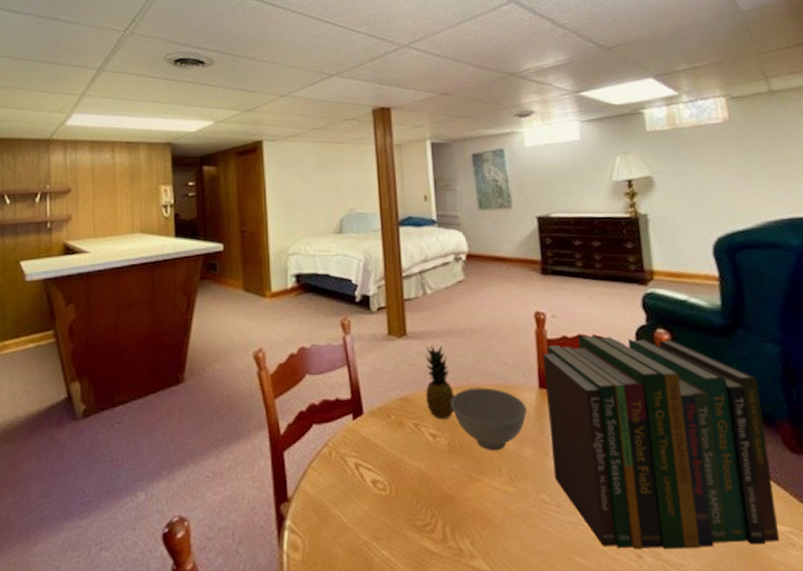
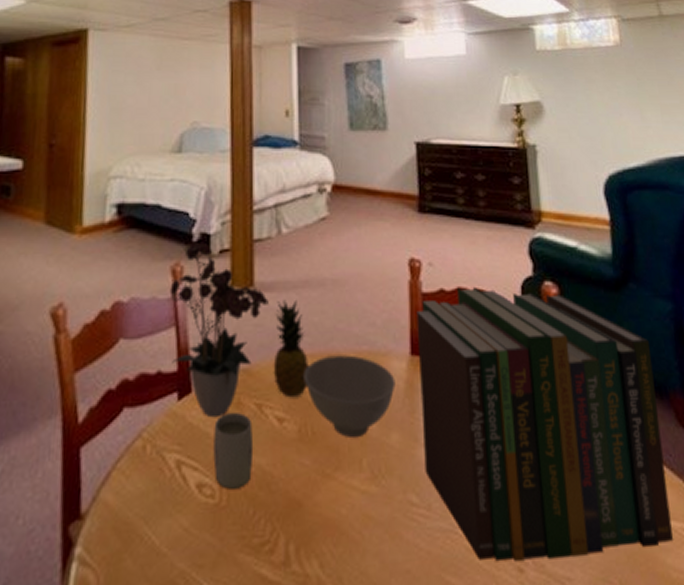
flower arrangement: none [341,302,419,433] -> present [169,242,269,418]
mug: none [382,429,414,485] -> present [213,412,254,489]

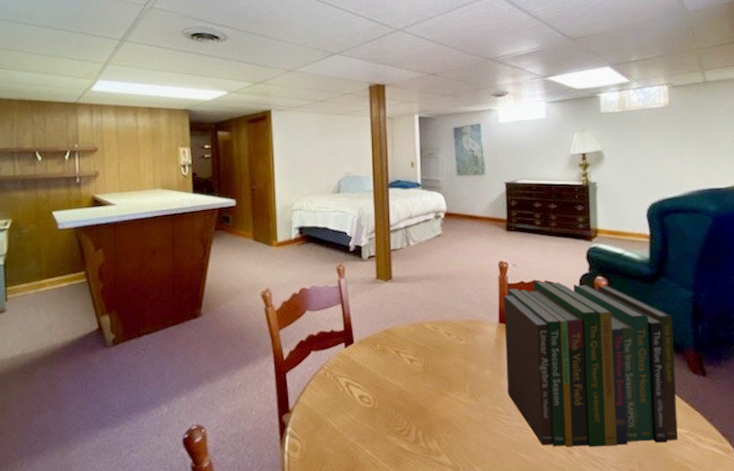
flower arrangement: present [169,242,269,418] -> none [336,251,402,359]
mug: present [213,412,254,489] -> none [369,355,395,399]
fruit: present [273,299,308,396] -> none [406,287,429,347]
bowl: present [304,355,396,439] -> none [426,322,488,373]

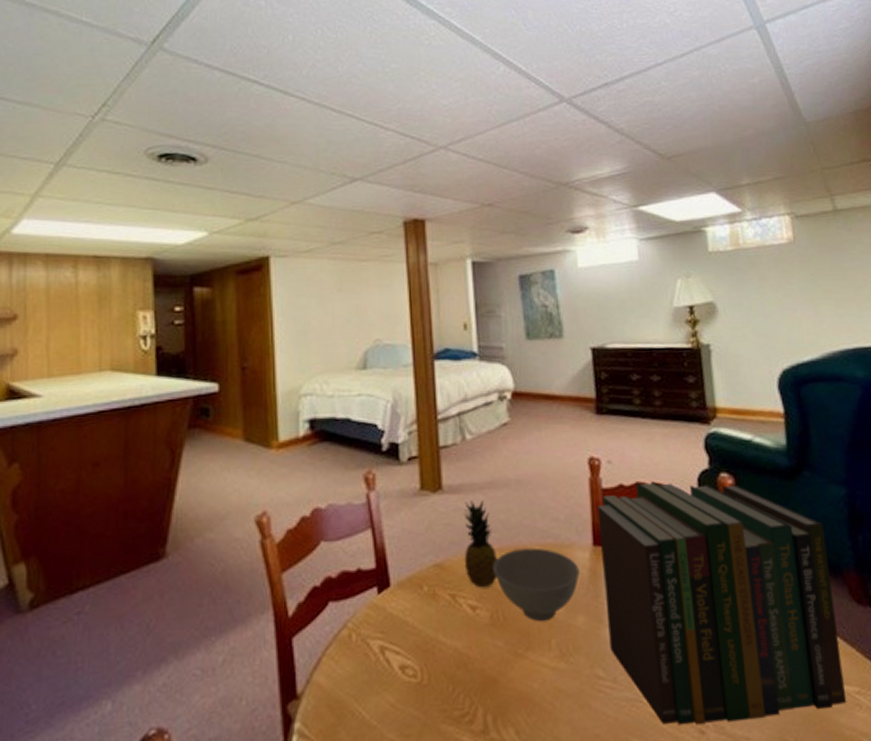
fruit: none [406,287,429,347] -> present [463,499,497,587]
bowl: none [426,322,488,373] -> present [493,547,580,622]

